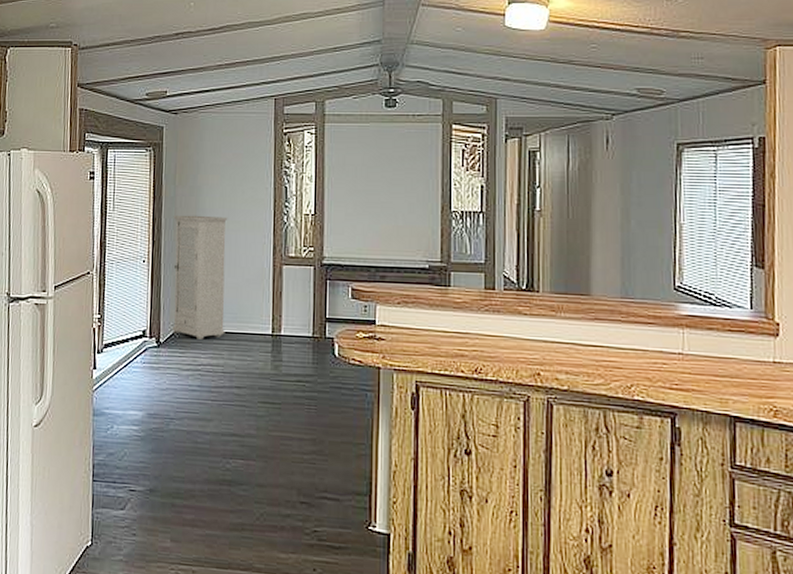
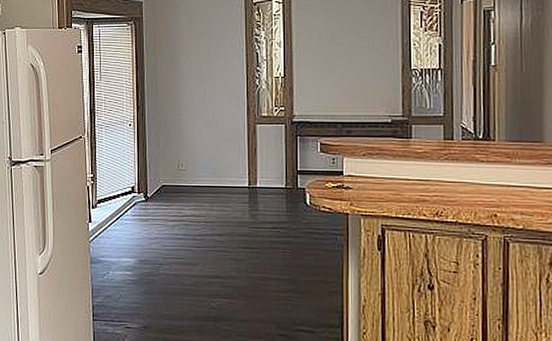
cabinet: present [172,215,227,339] -> none [155,81,206,193]

